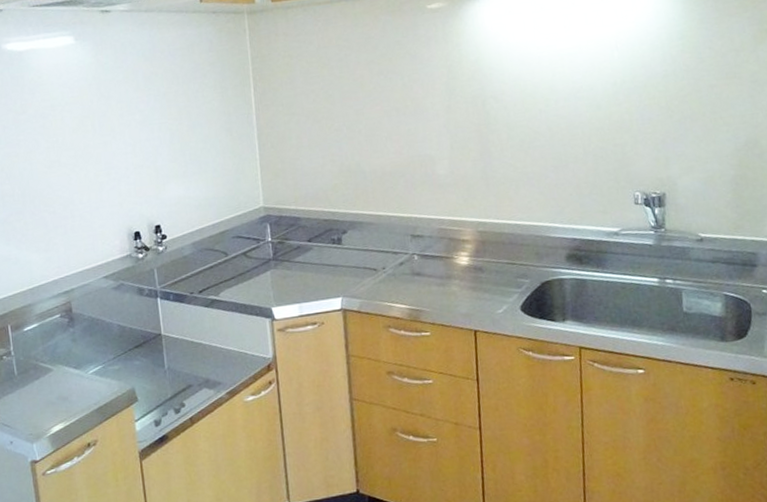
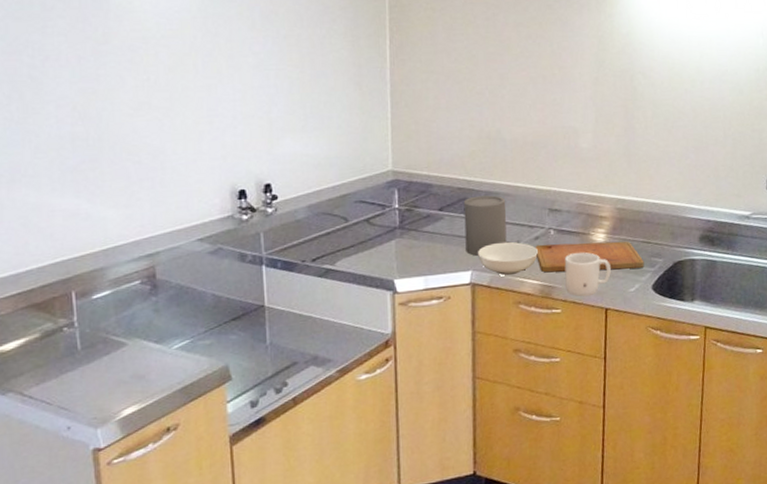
pen holder: none [330,224,373,283] -> present [463,195,507,256]
bowl: none [345,268,405,301] -> present [477,241,539,276]
cutting board: none [400,263,511,297] -> present [535,241,644,273]
mug: none [430,276,477,320] -> present [564,252,611,297]

